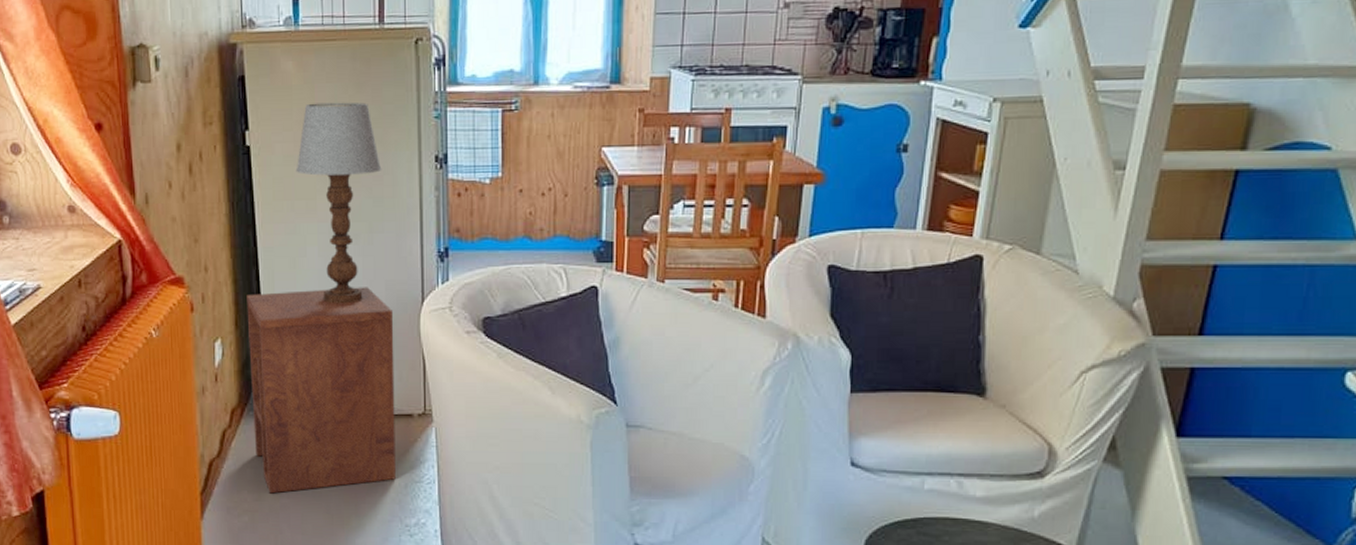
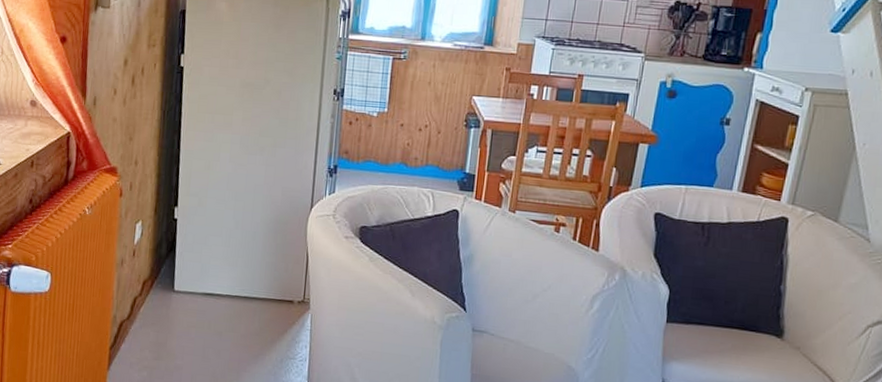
side table: present [246,287,396,494] -> none [159,187,286,355]
table lamp: present [295,102,382,304] -> none [218,37,289,204]

